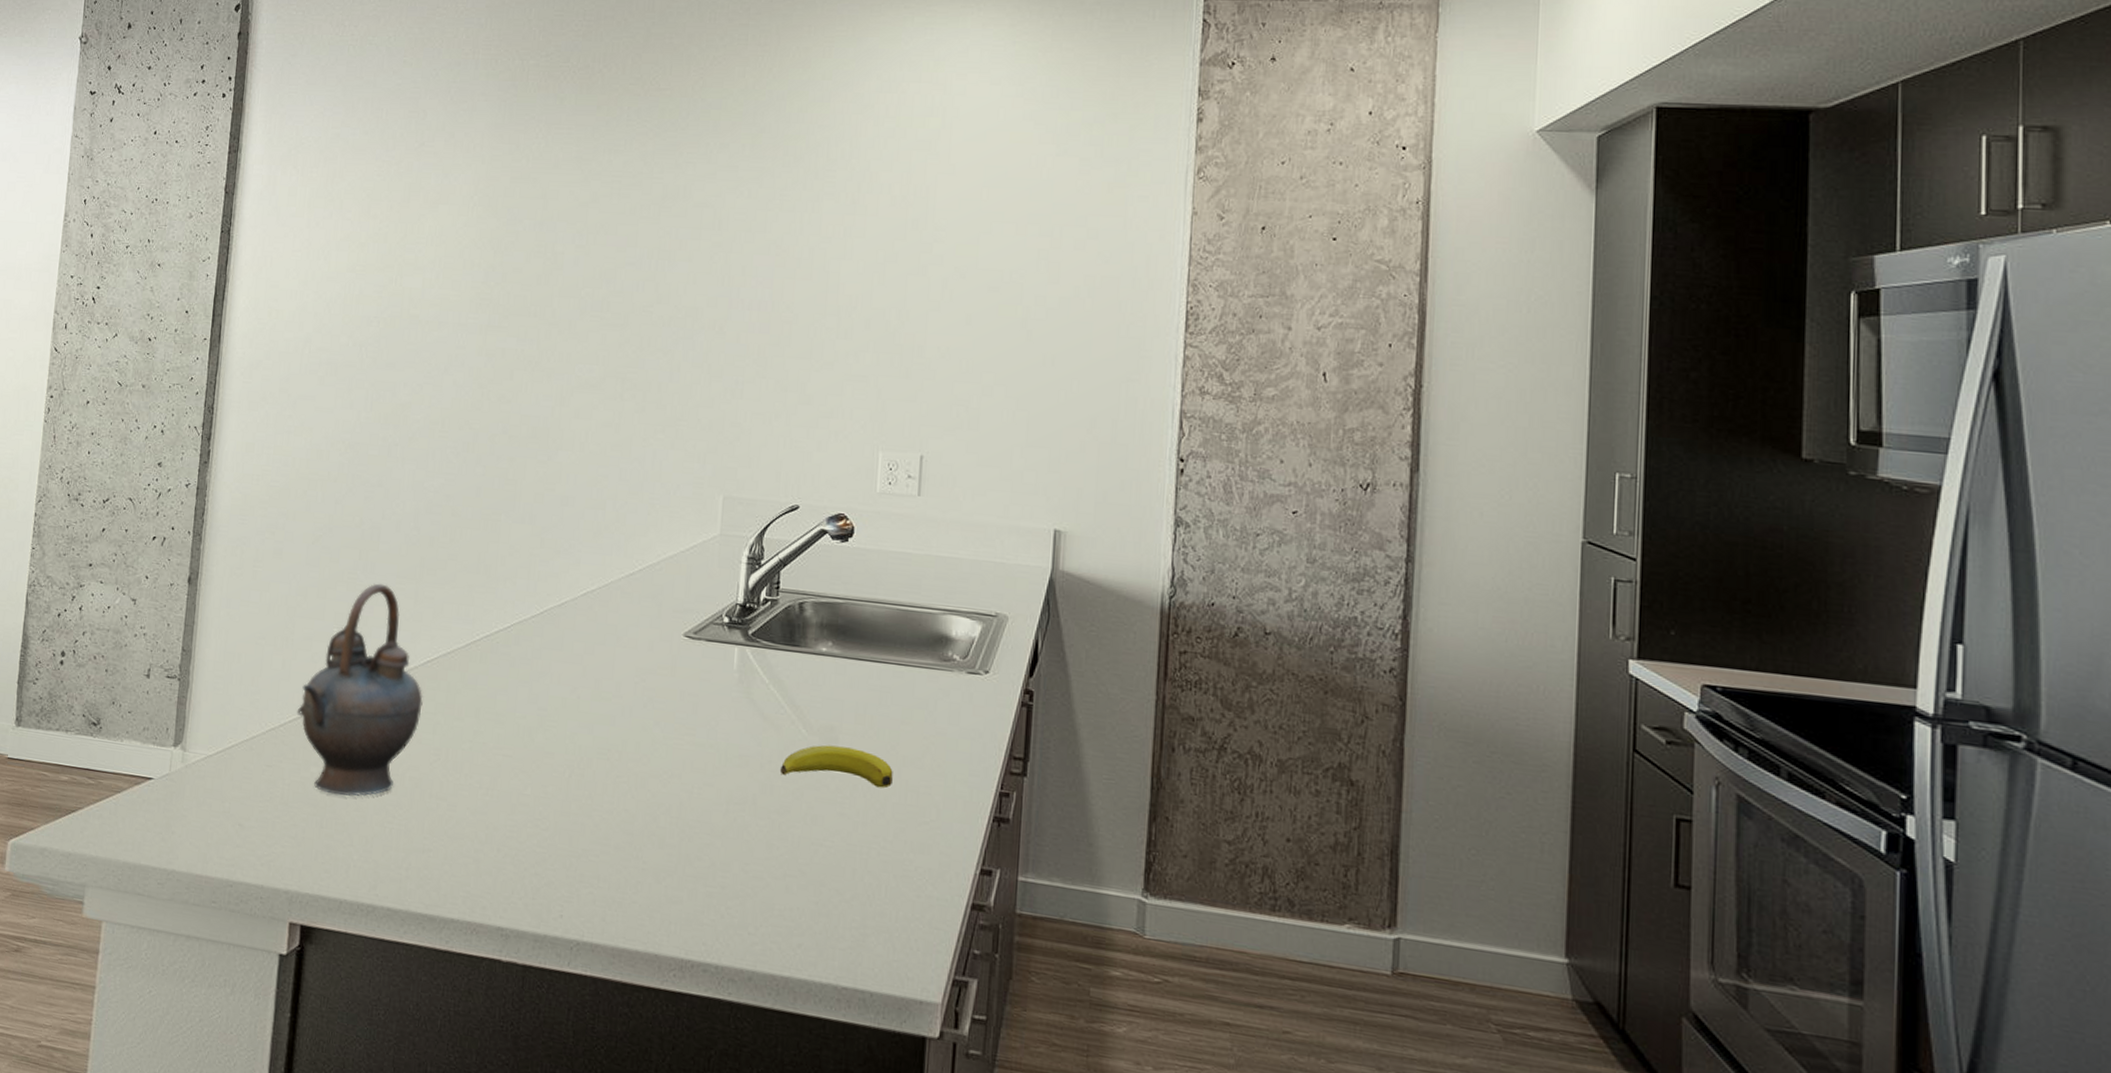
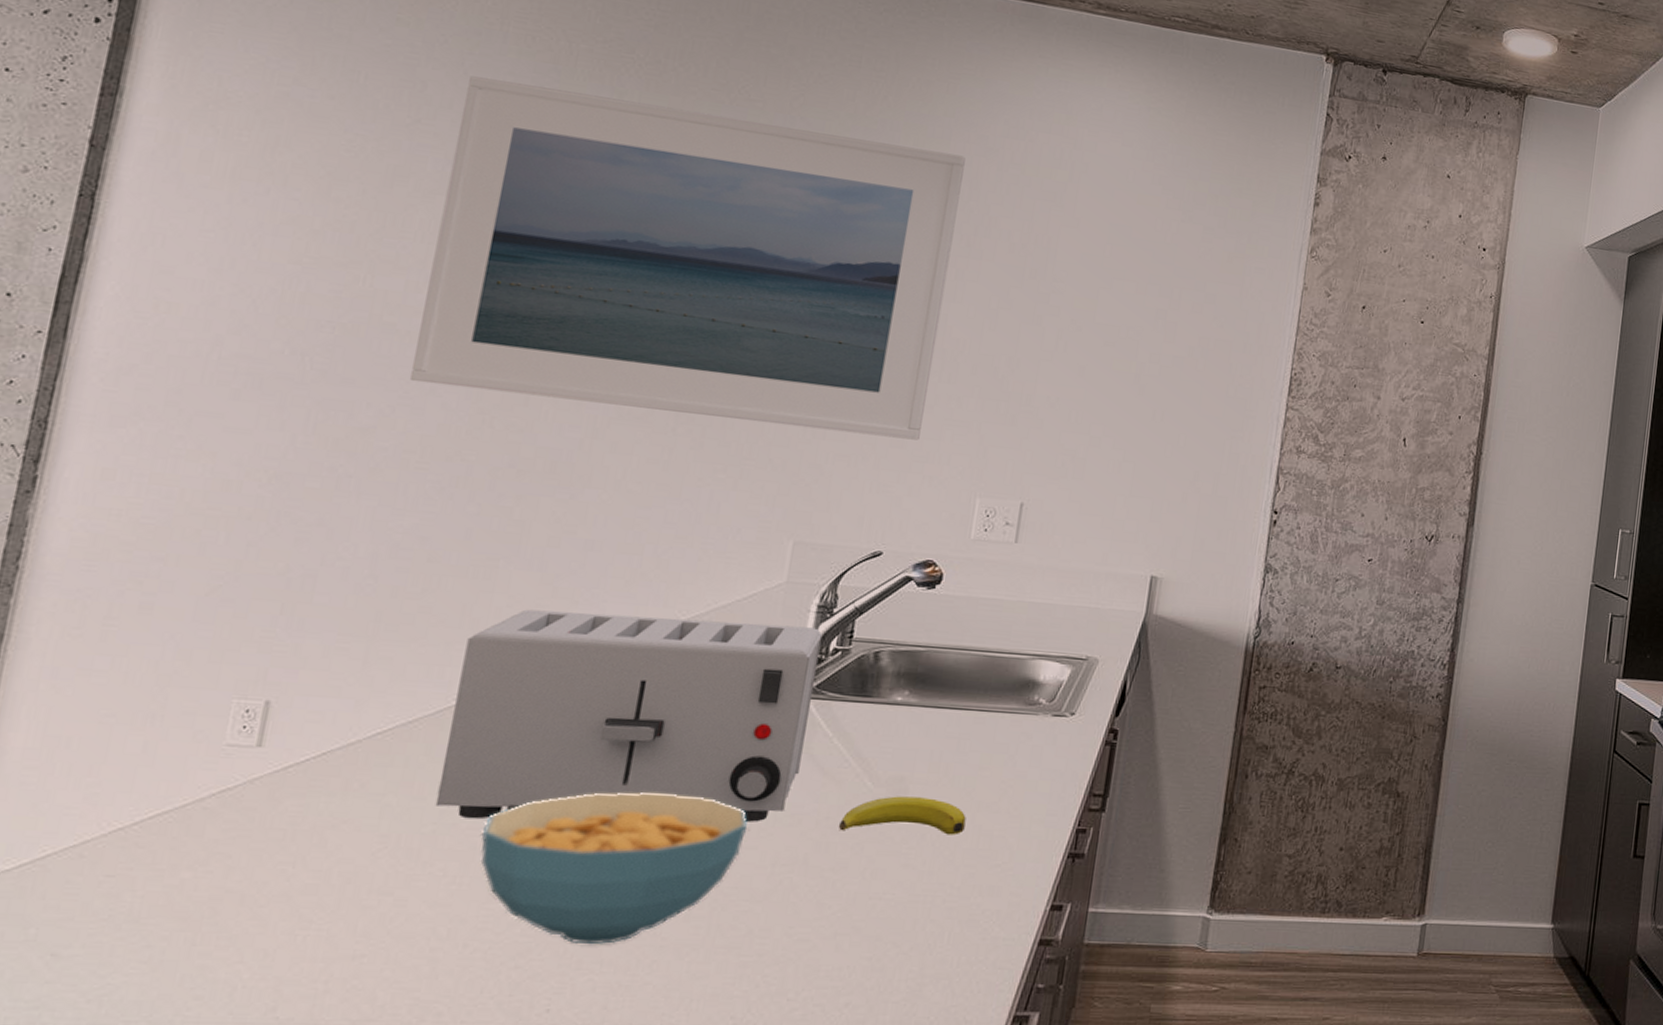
teapot: present [296,583,423,797] -> none [162,642,368,903]
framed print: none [430,101,845,397] -> present [409,76,966,441]
toaster: none [470,557,754,761] -> present [435,609,823,822]
cereal bowl: none [504,723,704,862] -> present [480,792,747,945]

